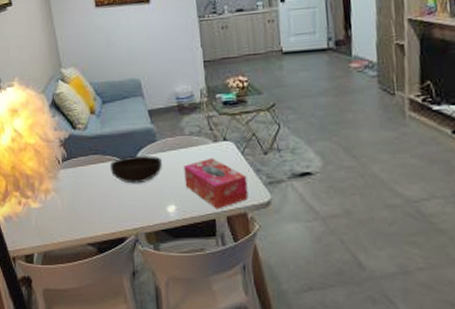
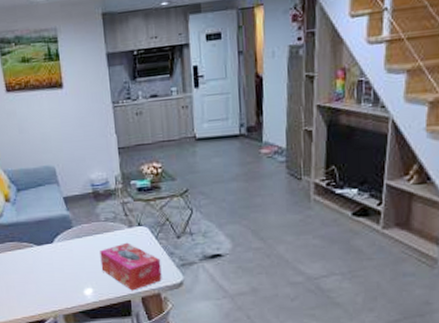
bowl: present [109,156,163,184] -> none [26,241,79,269]

